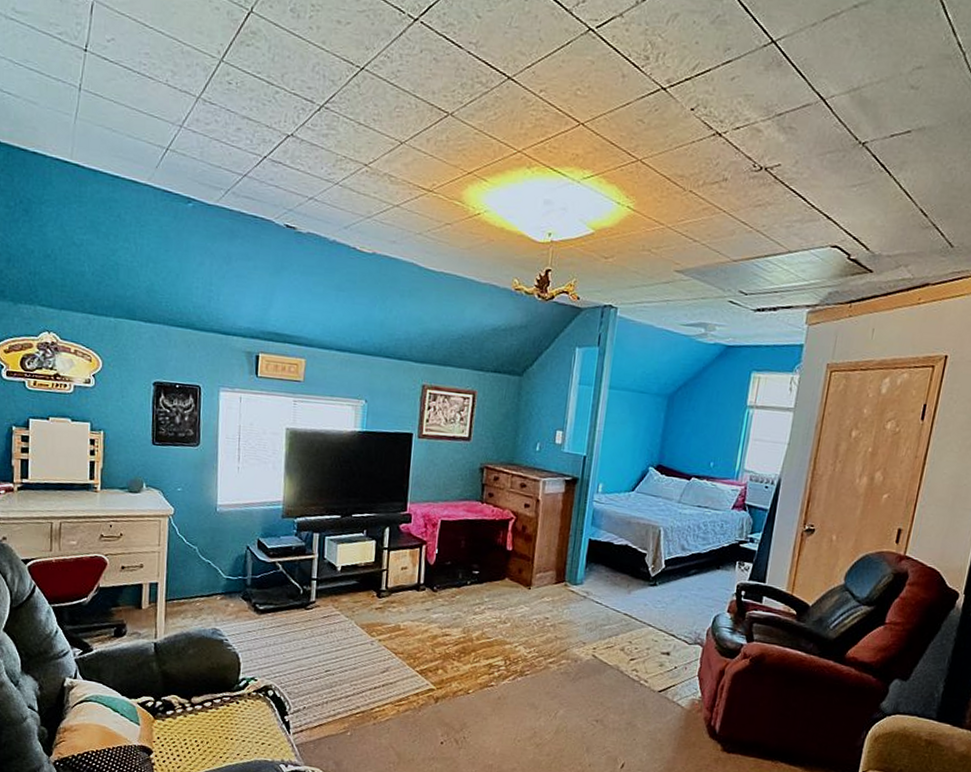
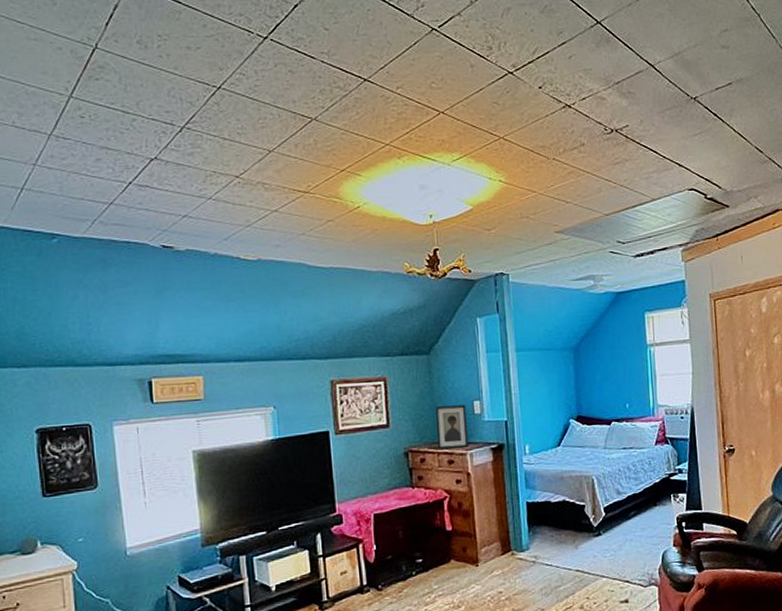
picture frame: none [514,429,548,474] -> present [436,405,469,449]

